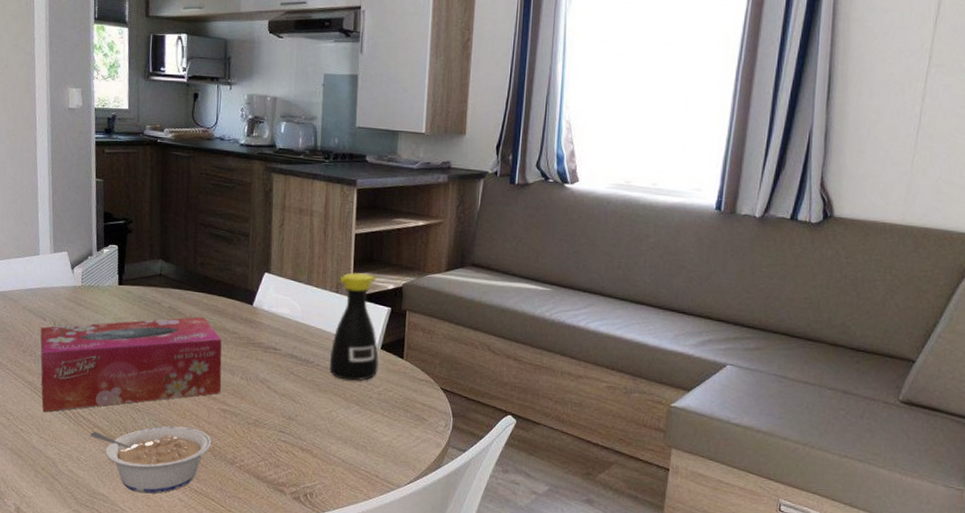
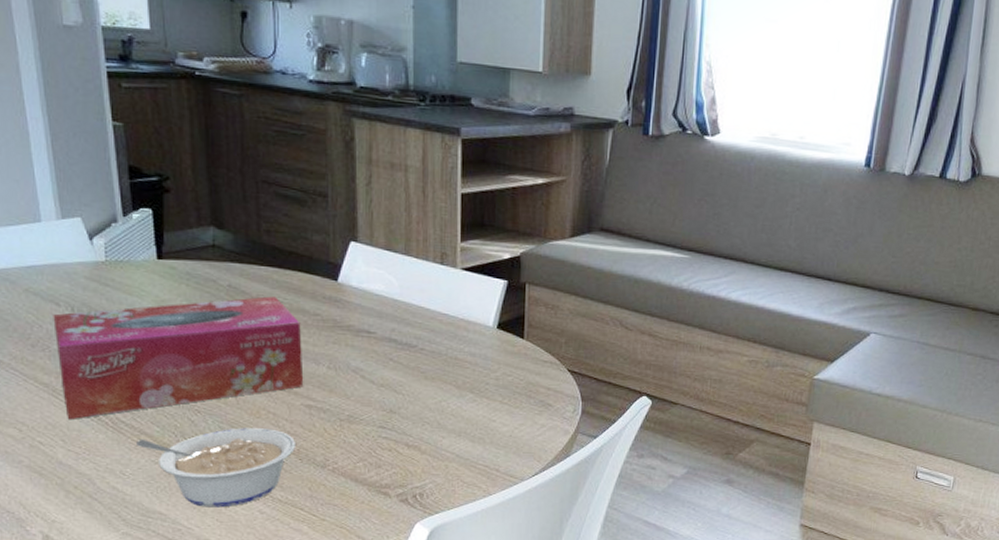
bottle: present [329,272,379,381] -> none [436,240,496,366]

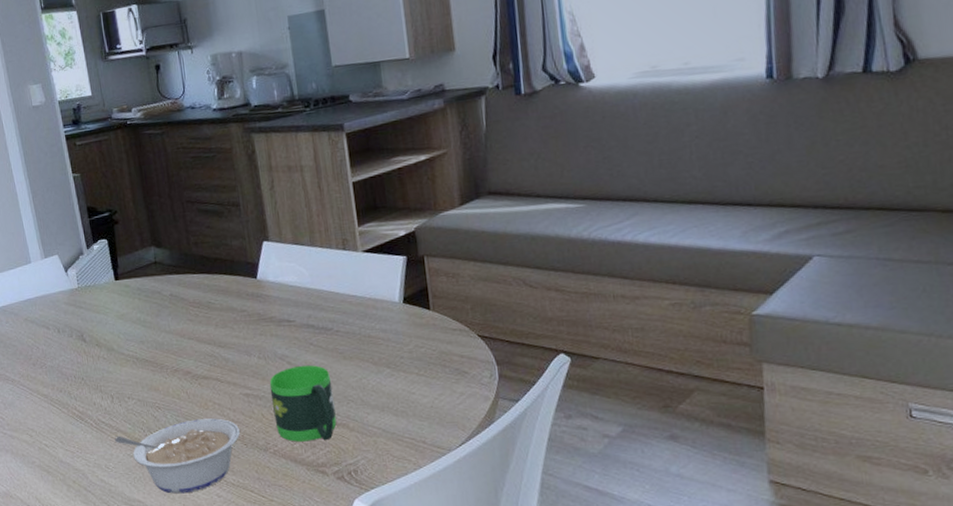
tissue box: present [53,296,304,419] -> none [45,299,240,423]
mug: none [337,381,408,462] -> present [269,365,337,442]

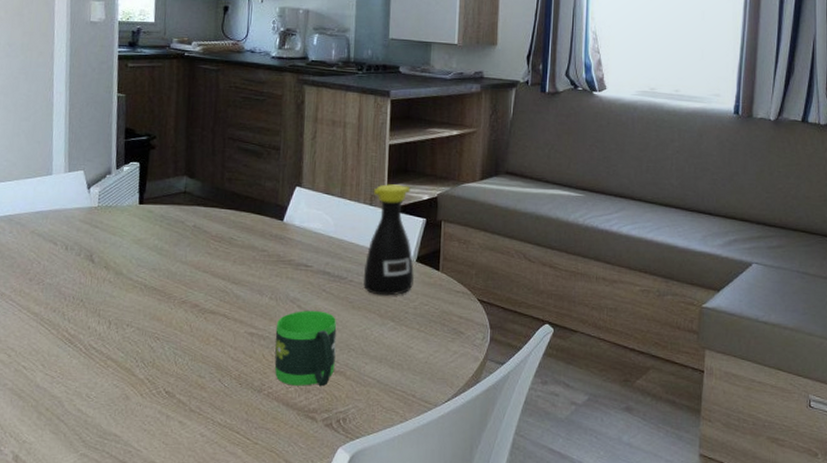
legume: present [115,418,241,494] -> none [103,354,238,430]
bottle: none [344,223,405,343] -> present [363,184,415,296]

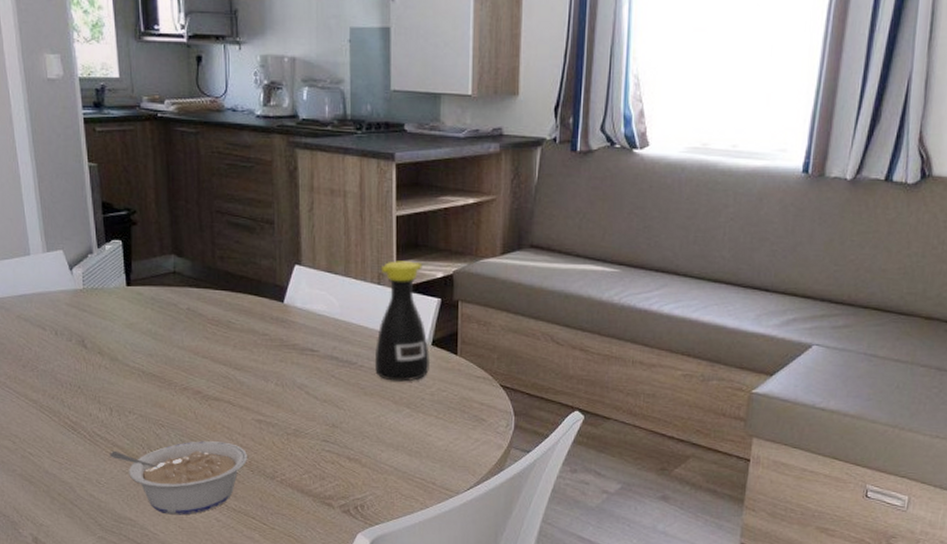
legume: none [103,354,238,430] -> present [110,441,248,515]
mug: present [274,311,337,387] -> none [284,397,349,474]

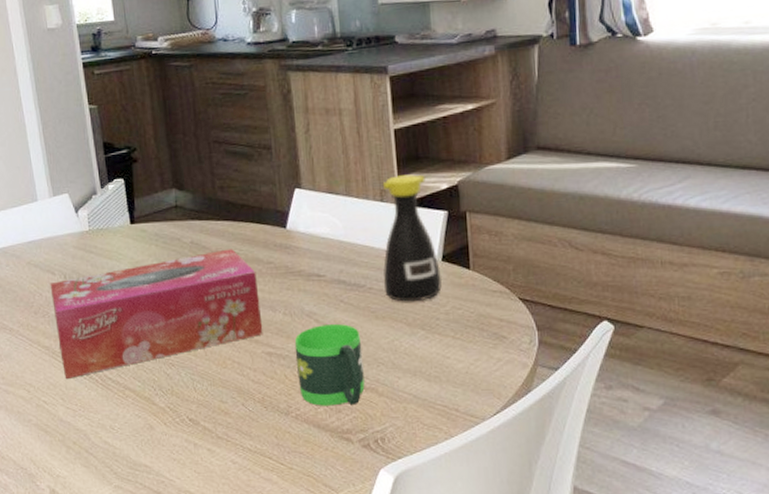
tissue box: none [40,318,254,433] -> present [50,249,263,379]
legume: present [110,441,248,515] -> none [122,378,261,459]
mug: none [284,397,349,474] -> present [294,324,365,406]

